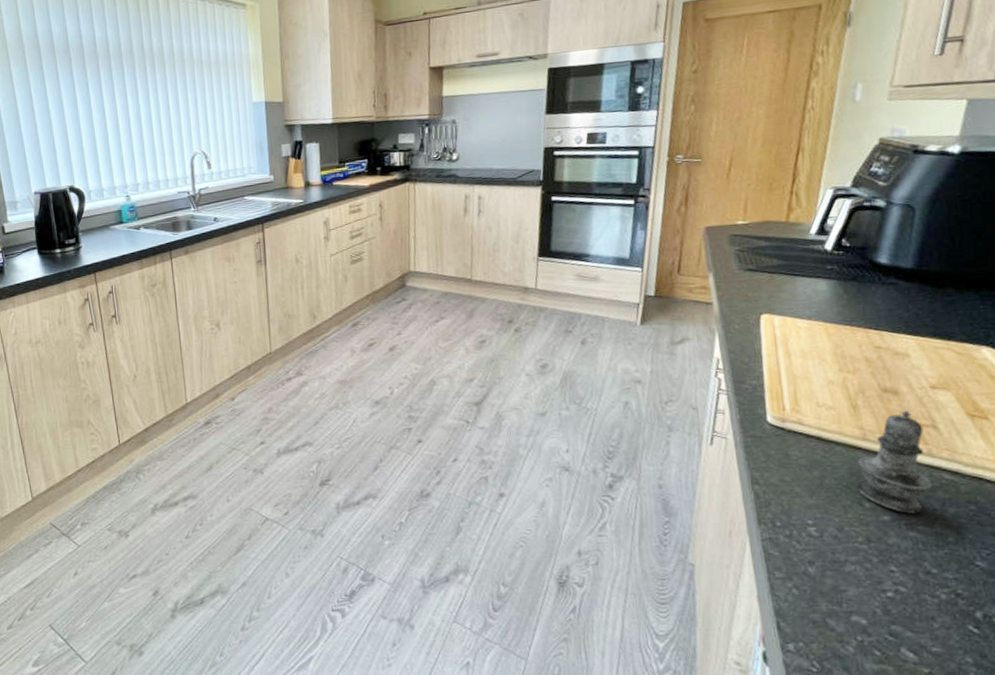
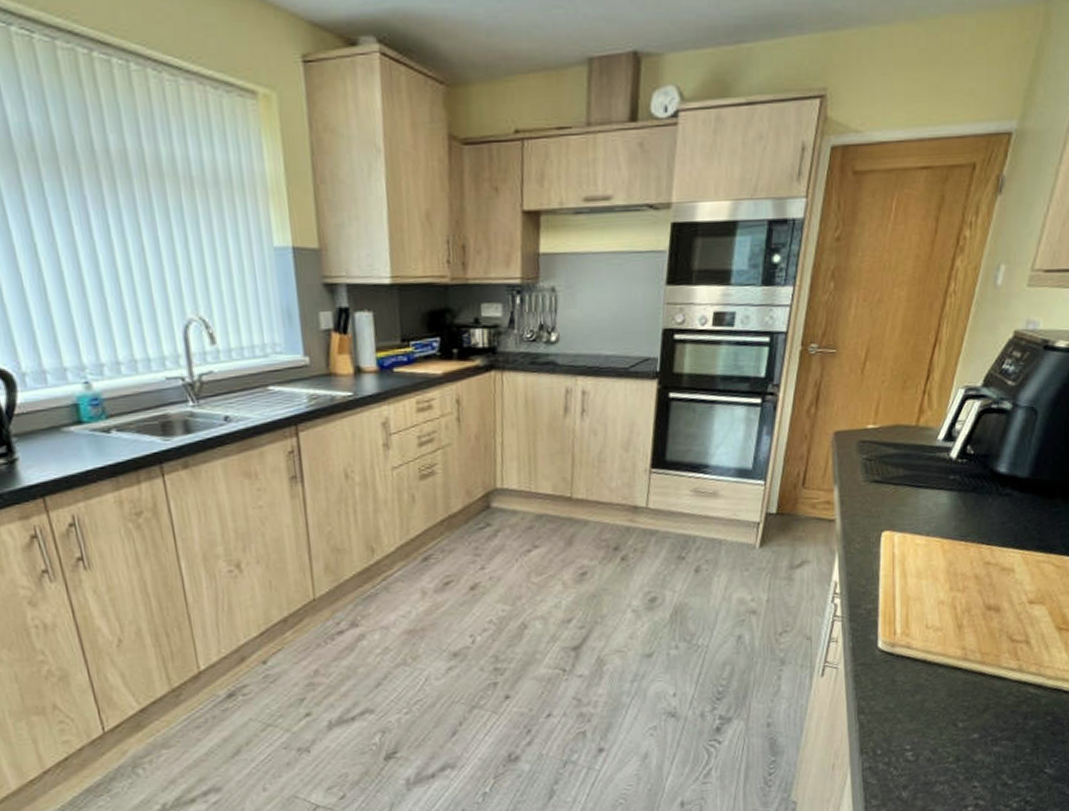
salt shaker: present [856,410,932,514] -> none [953,627,1019,730]

